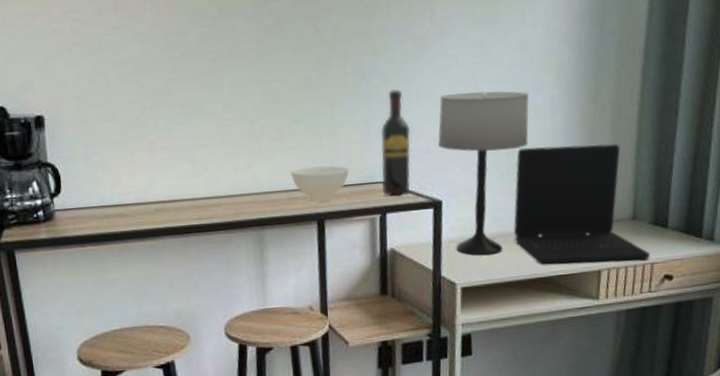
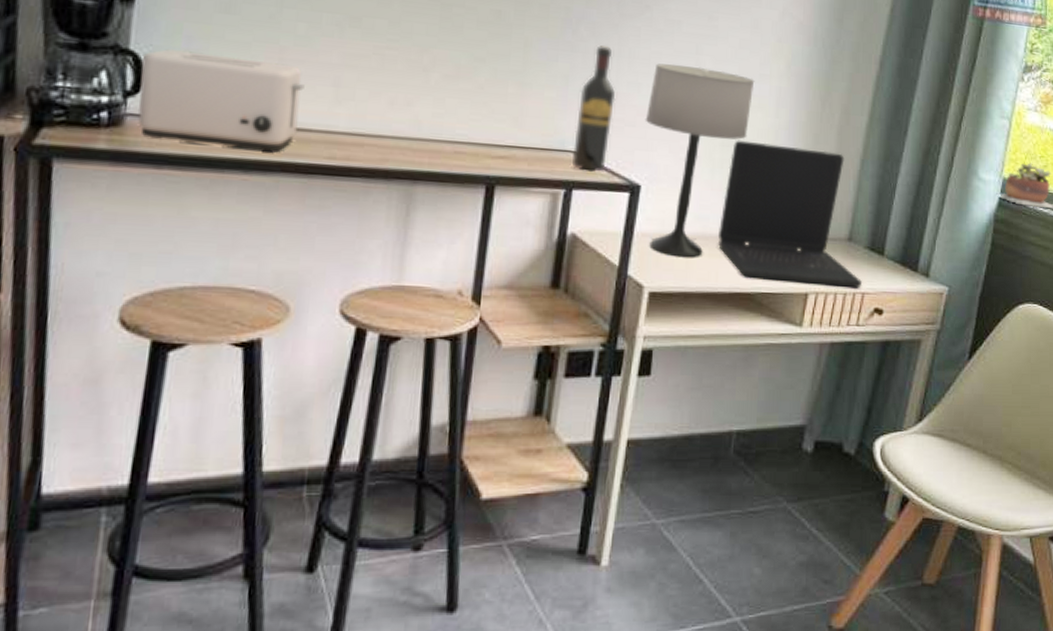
toaster: none [57,152,172,225] -> present [138,49,305,152]
bowl: present [290,165,350,202] -> none [461,116,536,163]

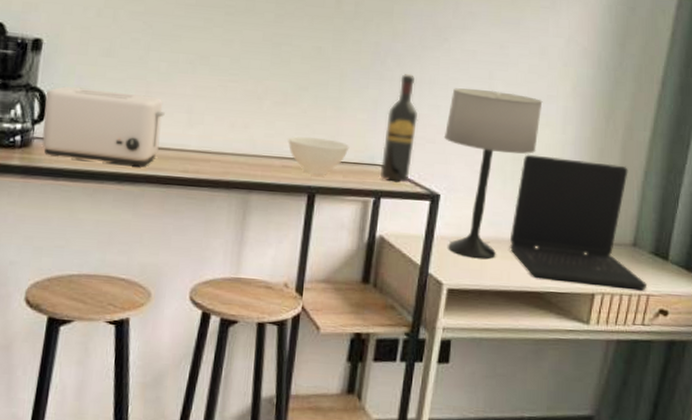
bowl: none [461,116,536,163] -> present [288,136,350,175]

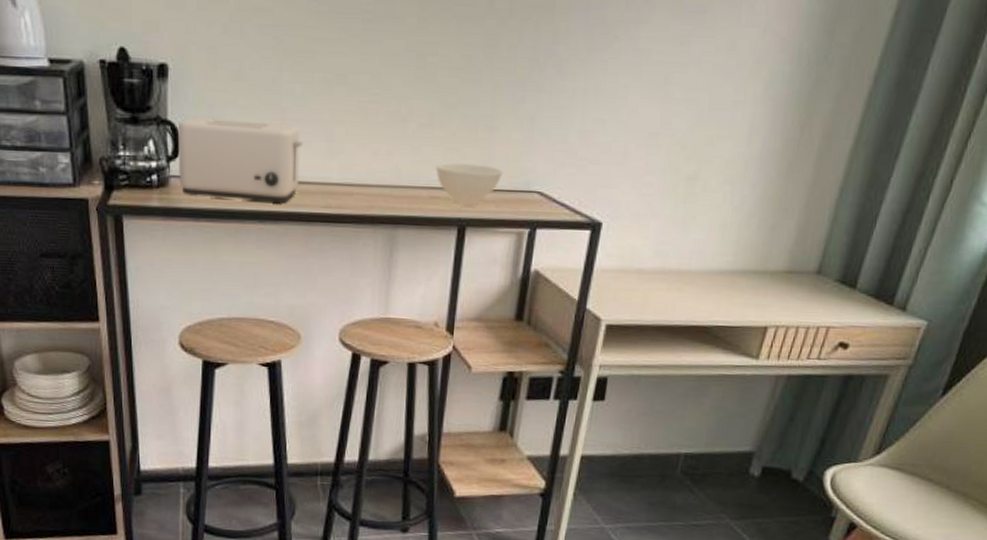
wine bottle: present [379,74,418,182] -> none [536,83,580,210]
table lamp: present [443,88,543,259] -> none [608,96,727,292]
laptop: present [509,154,648,291] -> none [676,172,829,323]

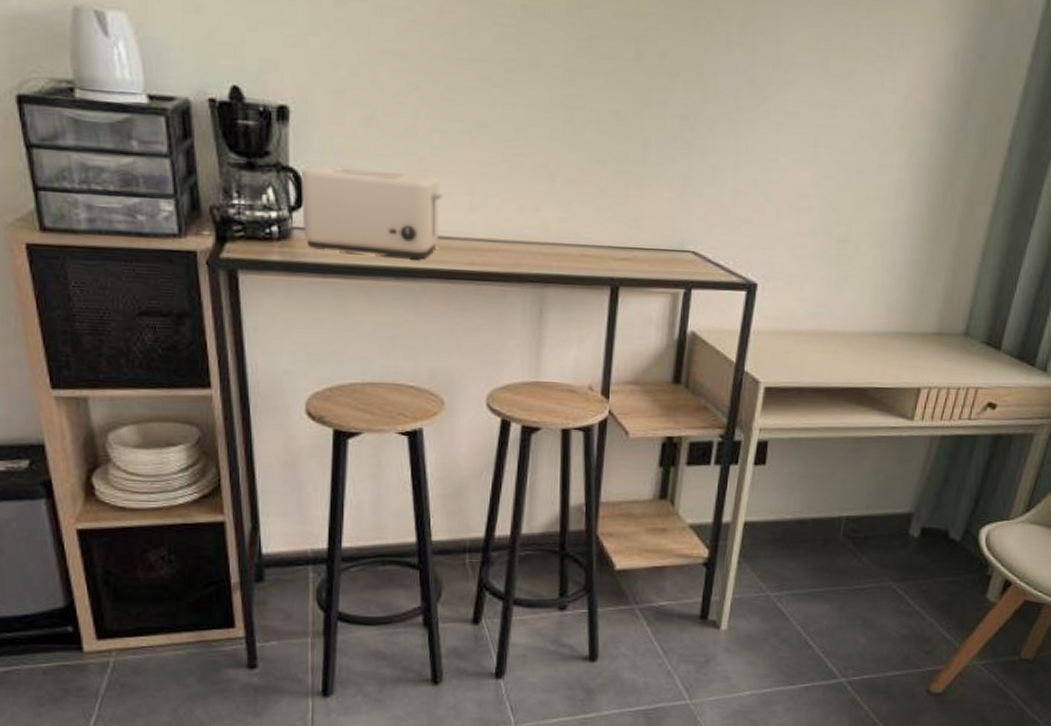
bowl: present [435,163,503,206] -> none [586,220,656,265]

